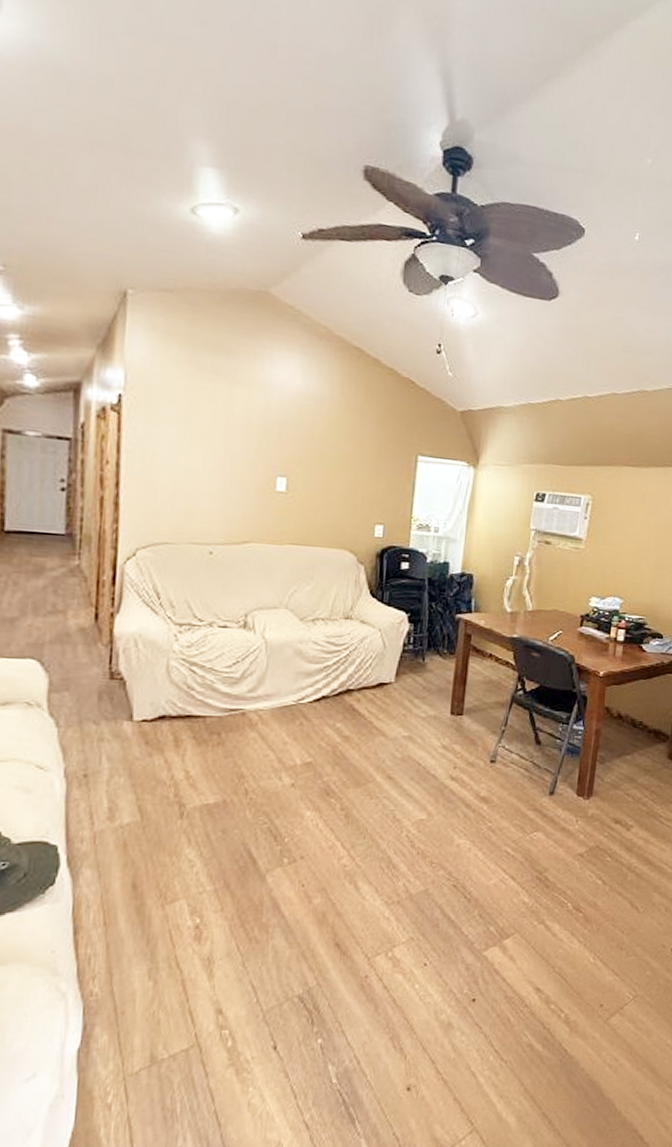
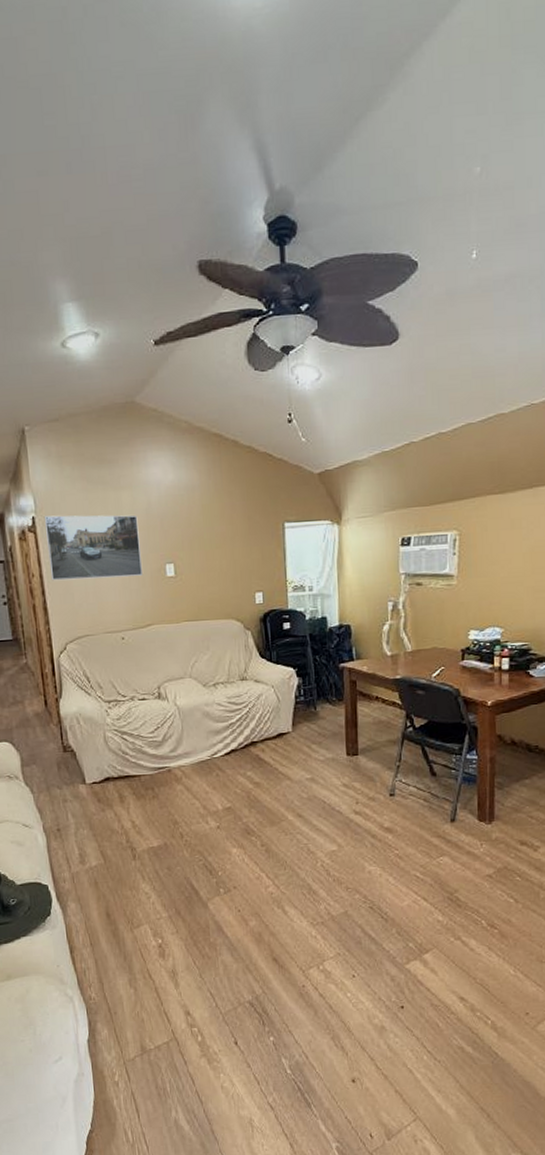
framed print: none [130,396,252,485] -> present [43,515,144,581]

